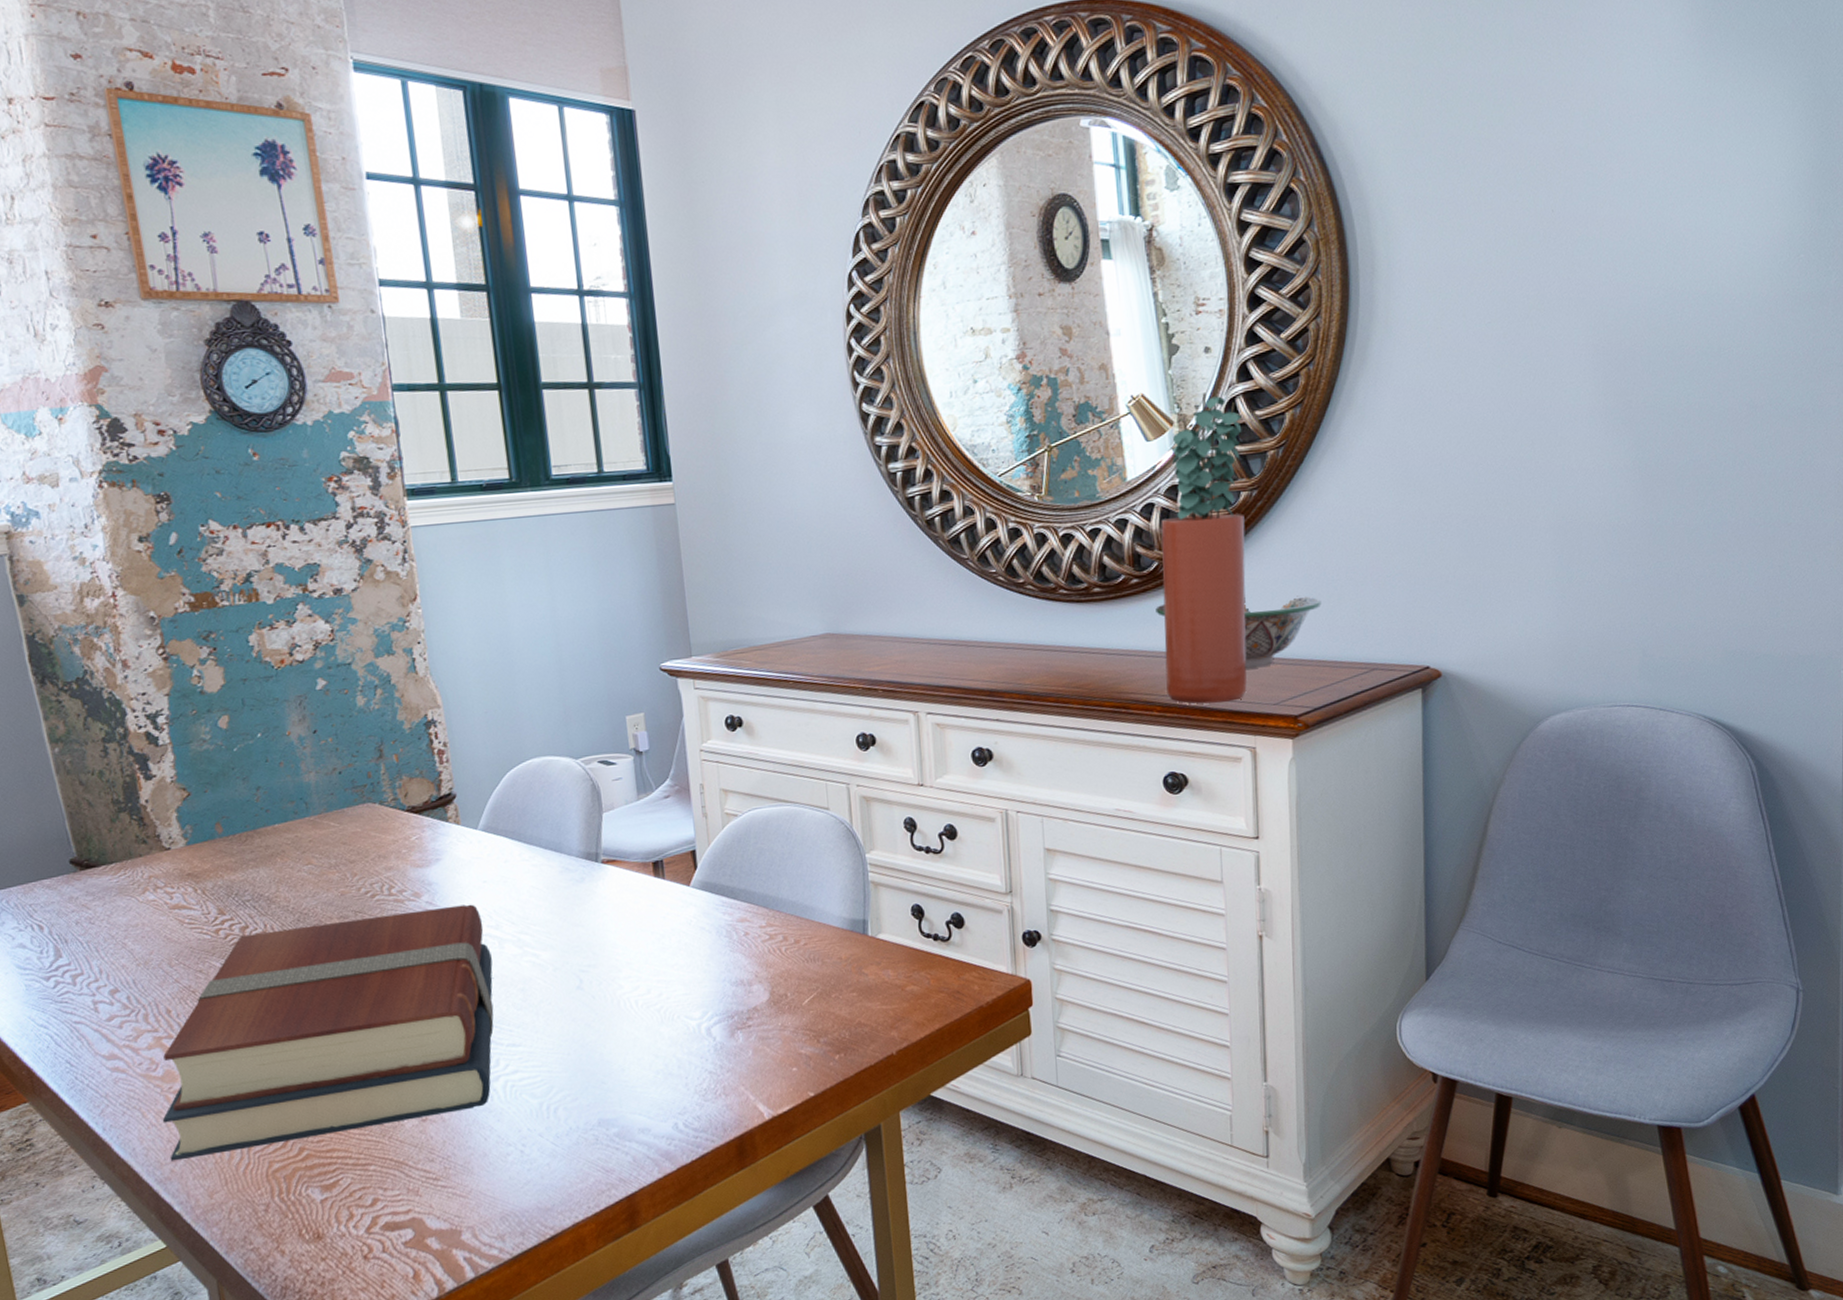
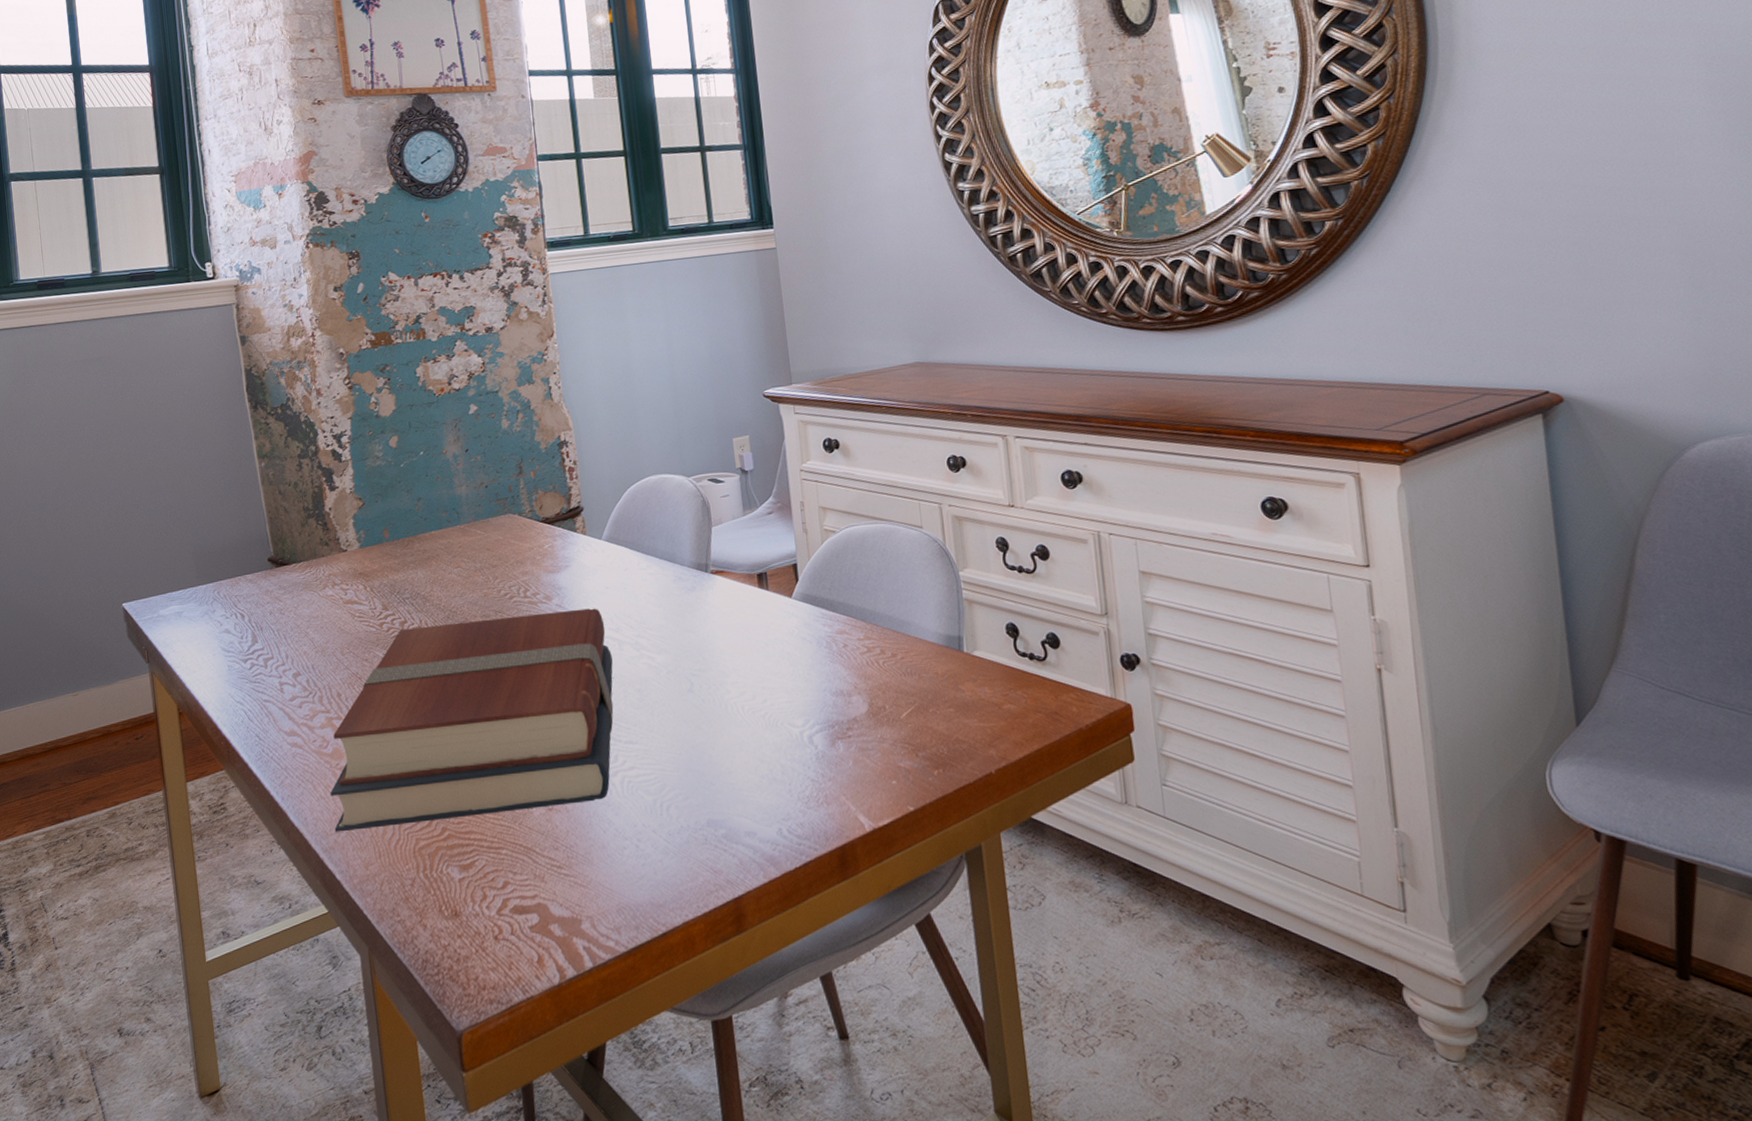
decorative bowl: present [1155,595,1322,669] -> none [1243,321,1421,394]
vase: present [1161,380,1247,704] -> none [1243,117,1346,429]

